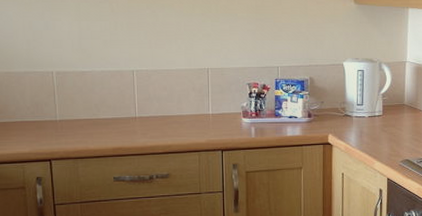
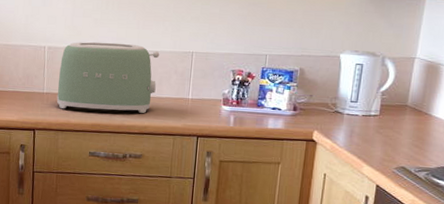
toaster: none [71,64,176,135] -> present [56,41,160,113]

